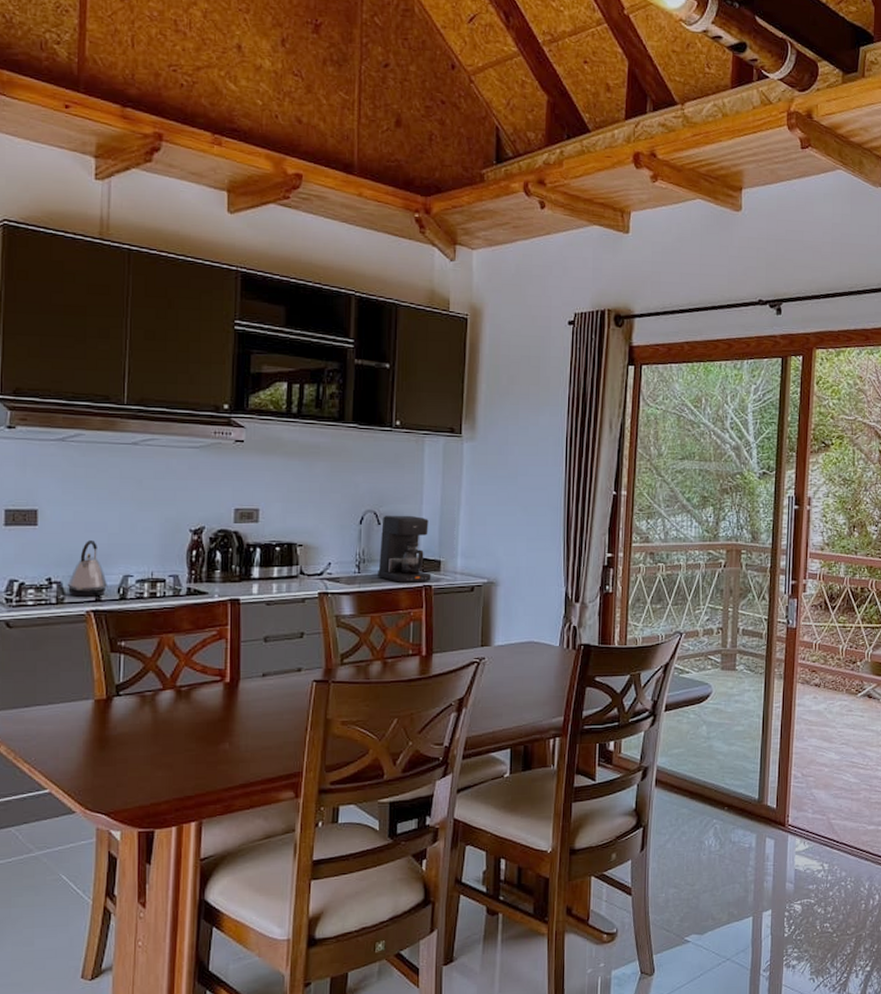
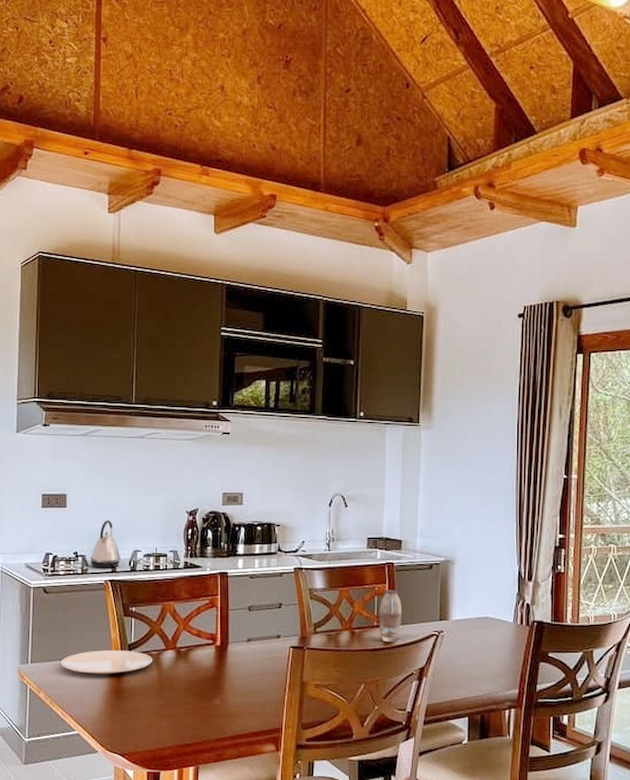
plate: none [28,691,147,721] -> present [60,649,153,674]
coffee maker: present [378,515,431,583] -> none [346,498,393,560]
vase: none [414,614,441,672] -> present [379,589,402,643]

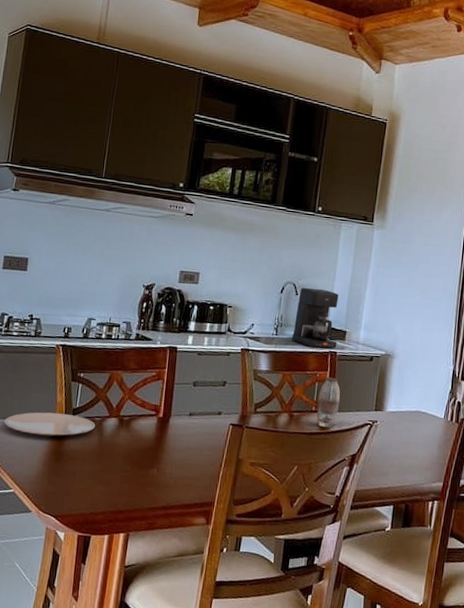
kettle: present [89,519,121,568] -> none [44,286,75,334]
coffee maker: none [346,498,393,560] -> present [292,287,339,348]

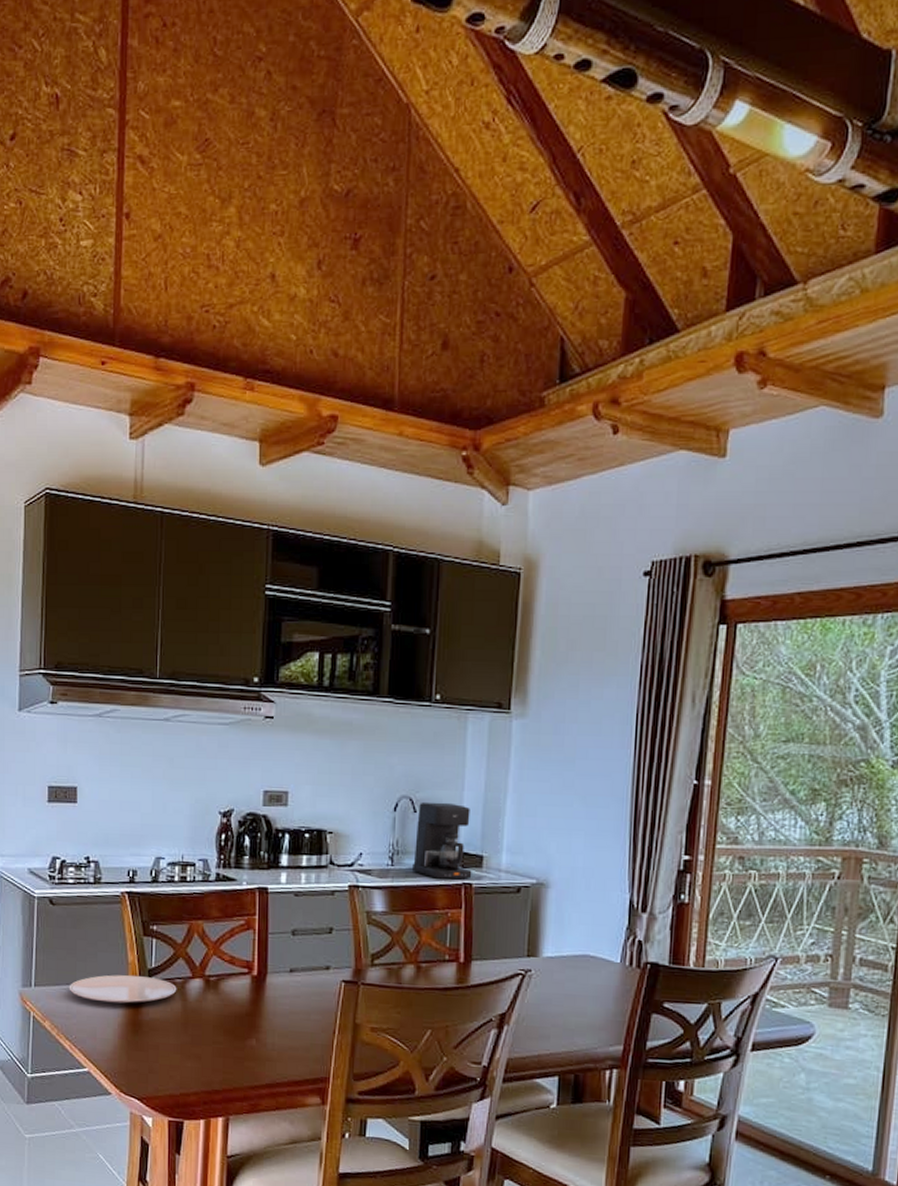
vase: present [317,377,341,428] -> none [451,916,481,982]

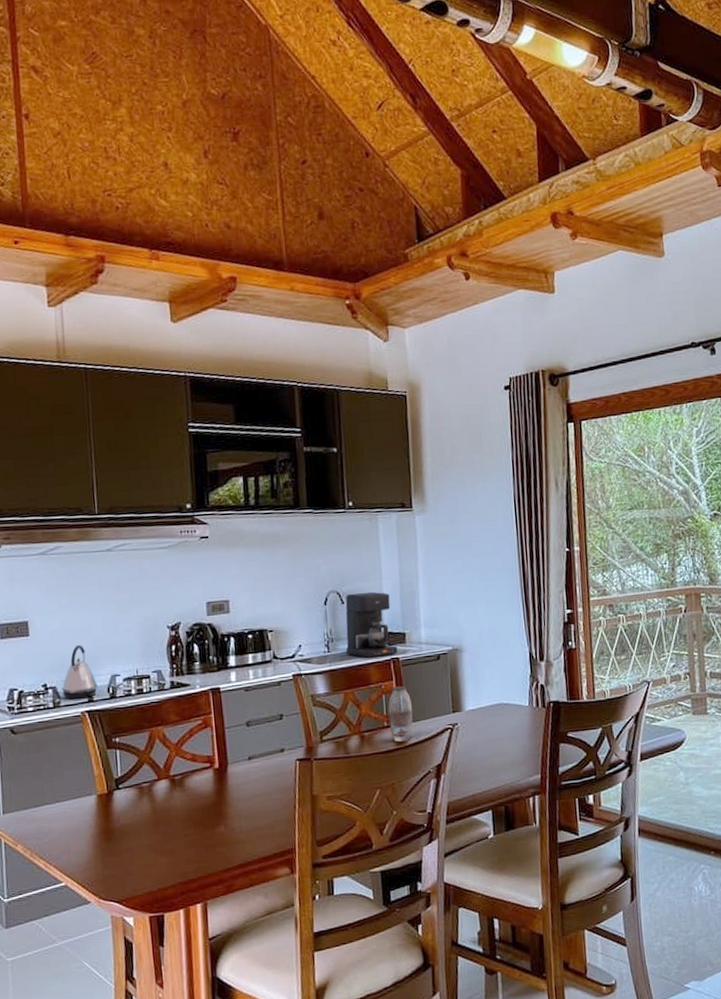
plate: present [69,974,177,1004] -> none [38,785,145,818]
kettle: none [103,819,140,878] -> present [61,644,98,700]
vase: none [451,916,481,982] -> present [388,685,413,743]

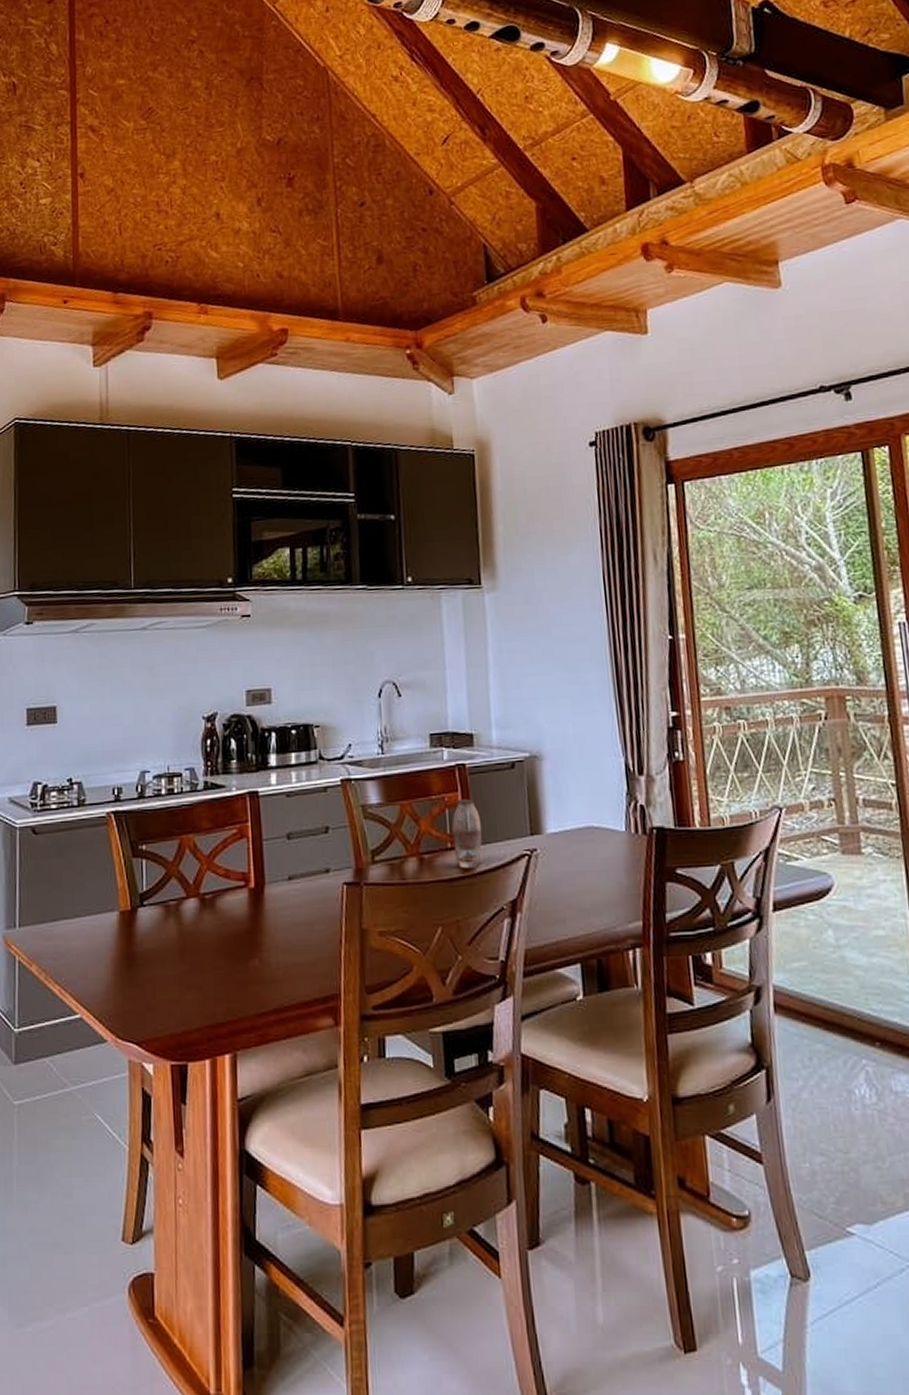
kettle: present [61,644,98,700] -> none [87,734,125,797]
coffee maker: present [345,591,398,658] -> none [402,683,464,763]

